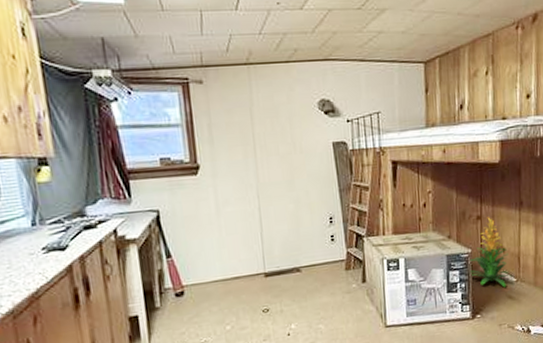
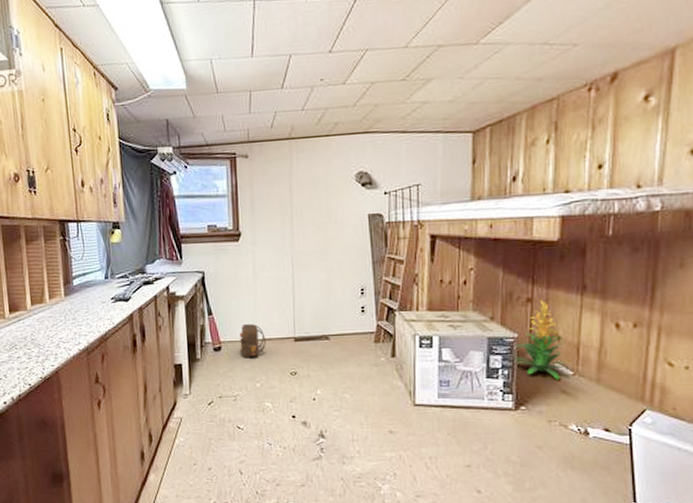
backpack: none [204,263,235,301] -> present [240,324,266,358]

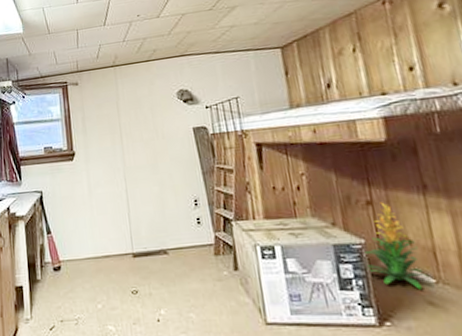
backpack: present [240,324,266,358] -> none [78,241,105,278]

